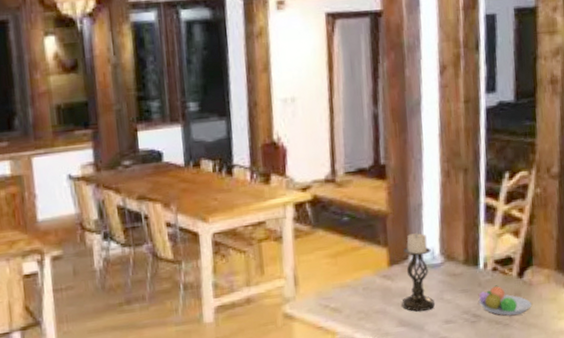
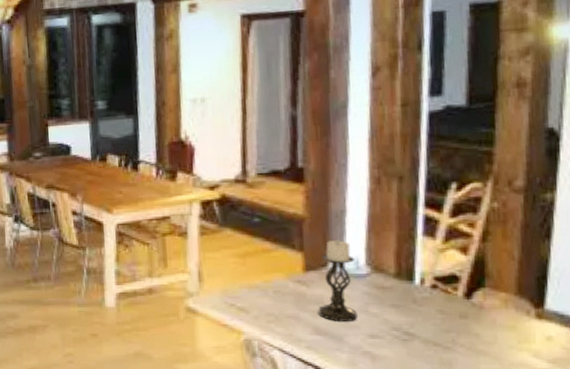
fruit bowl: present [478,285,532,316] -> none [412,304,482,339]

